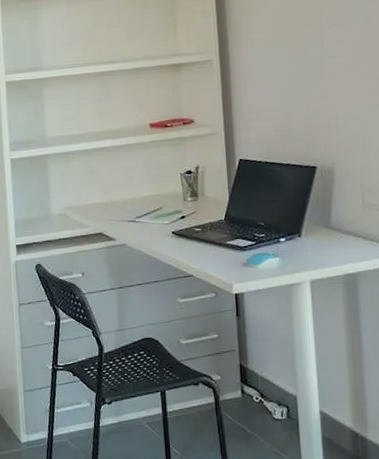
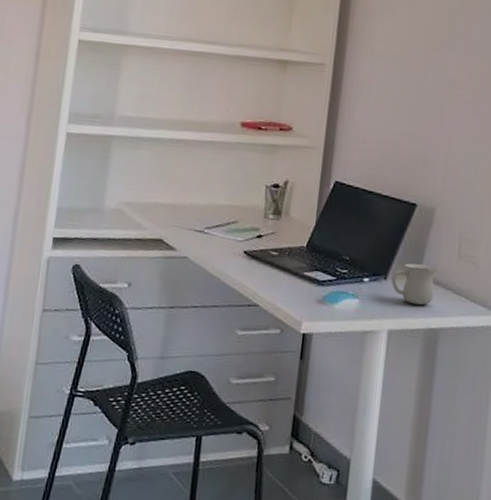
mug: none [305,218,347,255] -> present [391,263,439,306]

